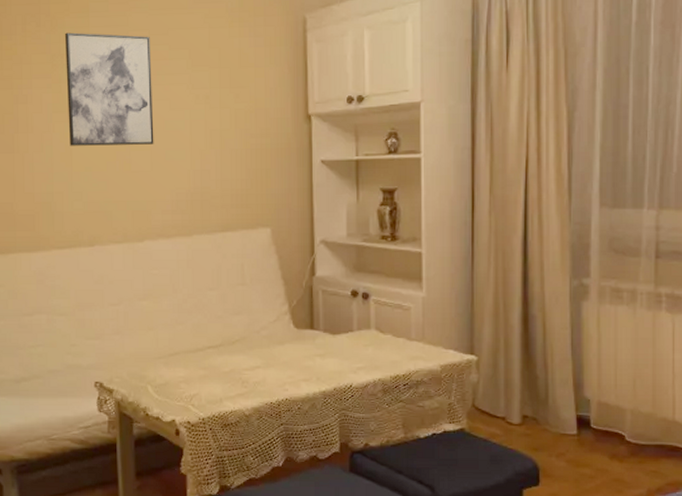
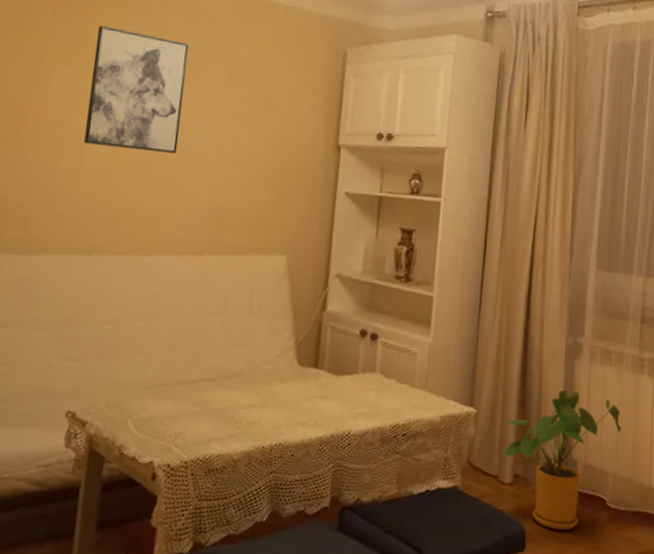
house plant: none [507,331,639,465] -> present [501,389,622,531]

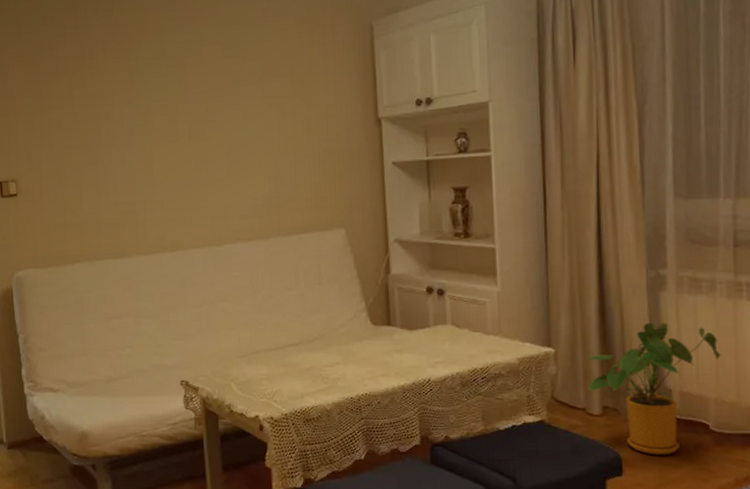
wall art: present [84,25,189,154] -> none [143,49,230,157]

